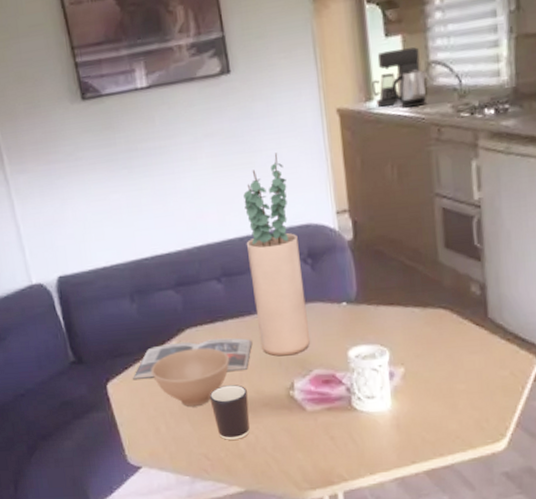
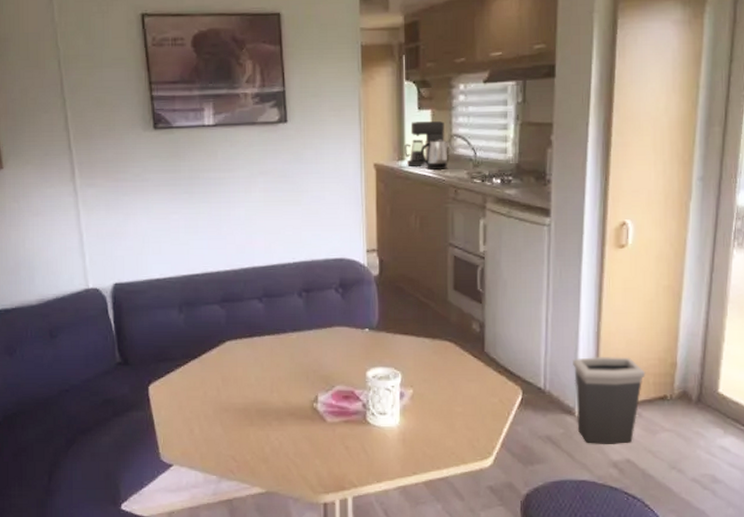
magazine: present [133,338,252,379] -> none [174,352,285,383]
bowl: present [151,348,230,406] -> none [191,359,264,411]
mug: present [209,385,250,440] -> none [242,394,276,444]
vase: present [243,152,310,356] -> none [287,194,334,372]

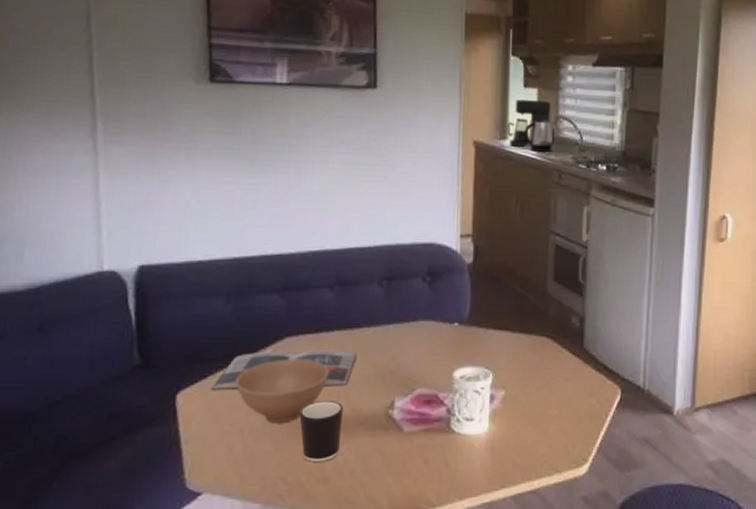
magazine: none [174,352,285,383] -> present [211,350,357,390]
bowl: none [191,359,264,411] -> present [235,359,330,423]
mug: none [242,394,276,444] -> present [299,401,343,462]
trash bin: present [573,356,646,445] -> none [672,351,742,446]

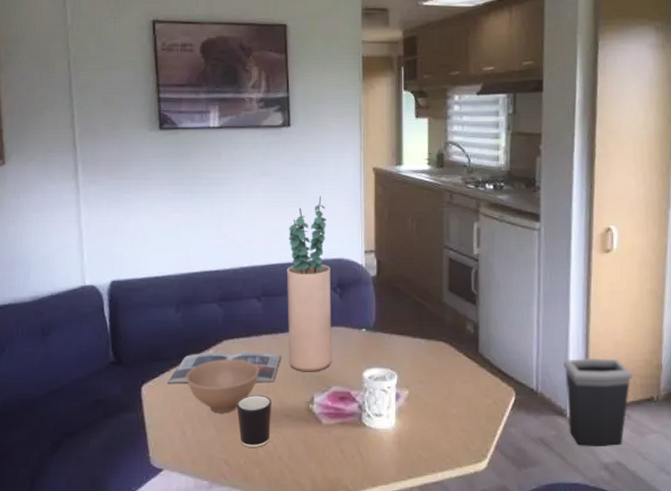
vase: none [365,171,420,373] -> present [286,196,332,372]
coffee maker: present [506,99,551,147] -> none [401,129,440,171]
kettle: present [524,120,554,152] -> none [417,146,444,175]
trash bin: none [672,351,742,446] -> present [563,357,633,447]

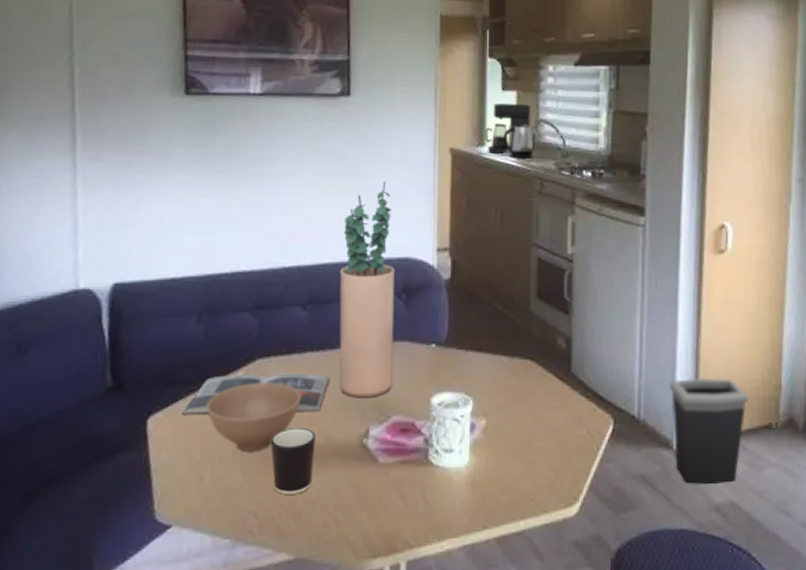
coffee maker: none [401,129,440,171] -> present [484,103,531,154]
kettle: none [417,146,444,175] -> present [503,124,534,158]

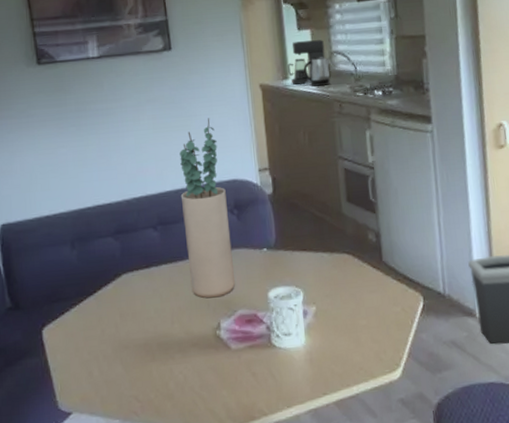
magazine: present [182,373,330,414] -> none [69,281,184,324]
bowl: present [206,382,302,451] -> none [87,291,163,349]
mug: present [270,428,315,494] -> none [142,326,179,381]

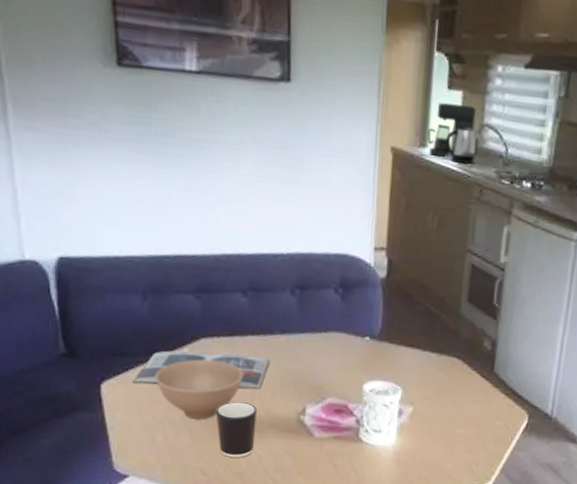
magazine: none [69,281,184,324] -> present [133,350,270,389]
bowl: none [87,291,163,349] -> present [155,359,244,419]
mug: none [142,326,179,381] -> present [216,402,257,458]
vase: present [179,118,235,299] -> none [278,176,333,381]

